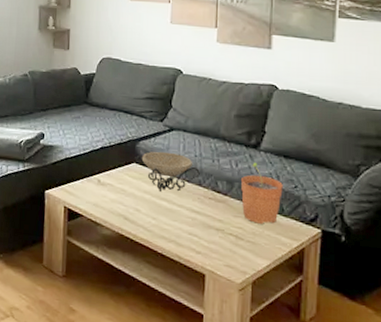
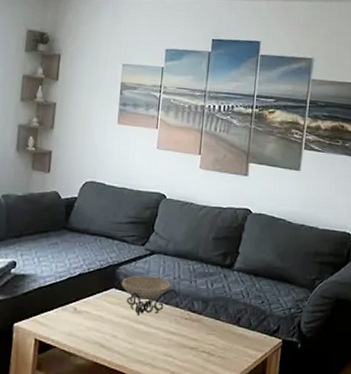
plant pot: present [241,162,283,224] -> none [215,281,252,339]

